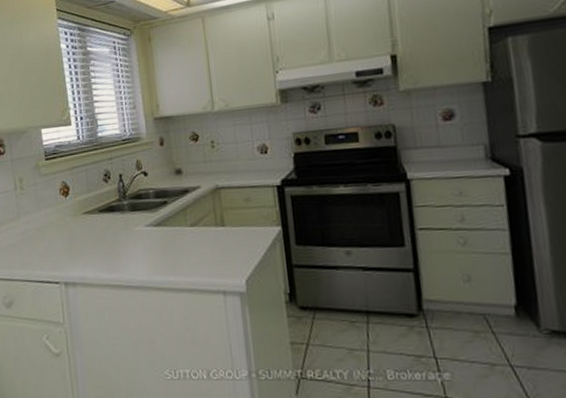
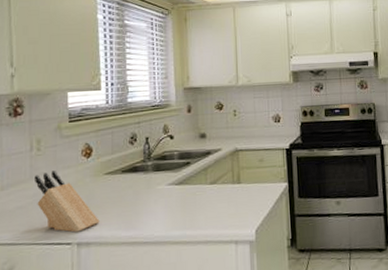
knife block: none [20,209,83,272] -> present [33,170,100,233]

